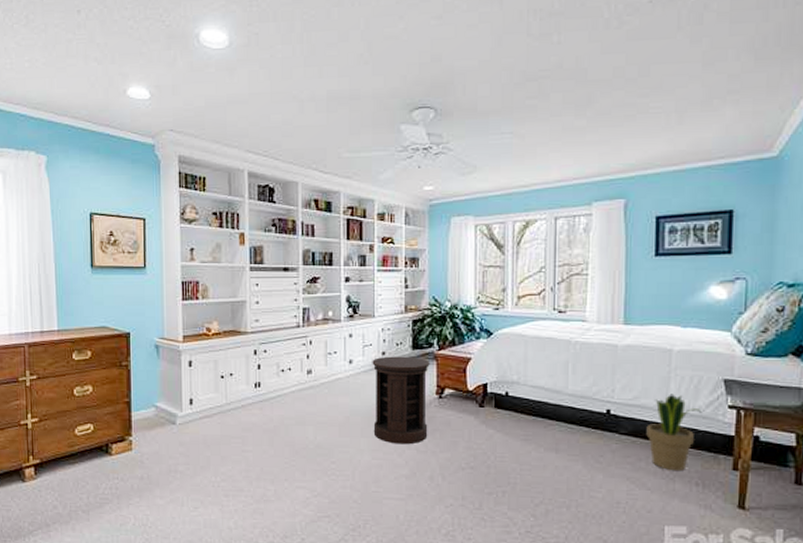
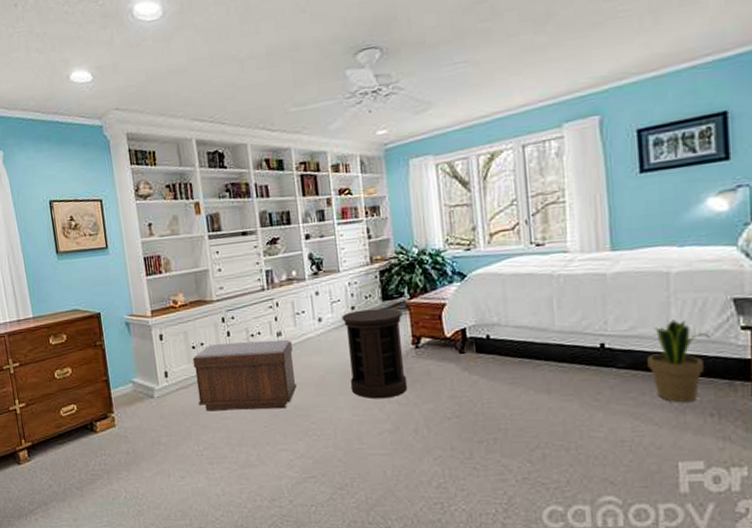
bench: none [220,376,321,446] -> present [192,339,297,411]

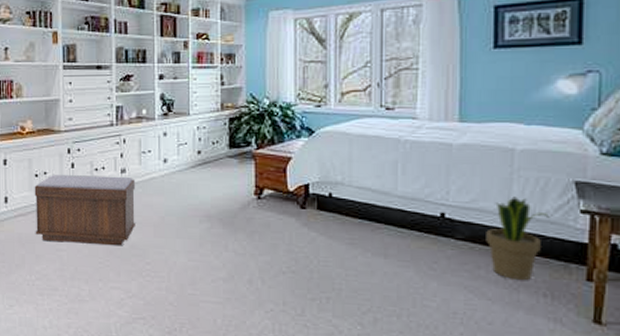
side table: present [341,308,408,399] -> none [187,155,248,247]

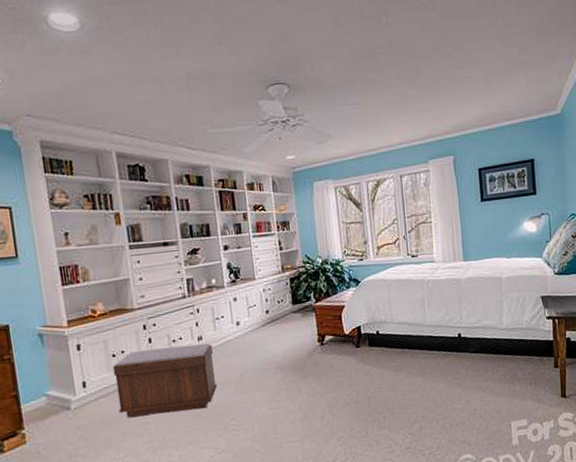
potted plant: present [486,196,551,281] -> none [489,313,529,376]

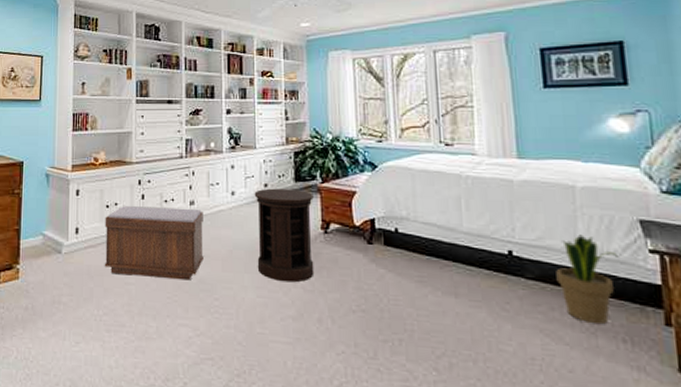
side table: none [257,311,315,393] -> present [254,188,315,283]
potted plant: none [489,313,529,376] -> present [556,234,619,325]

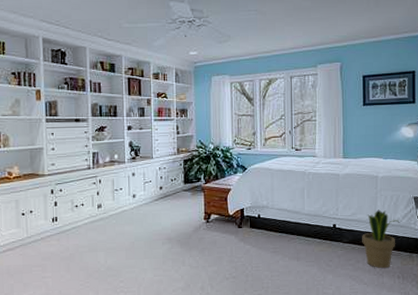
bench: present [104,206,204,281] -> none [21,211,110,271]
side table: present [254,188,315,283] -> none [152,189,199,263]

